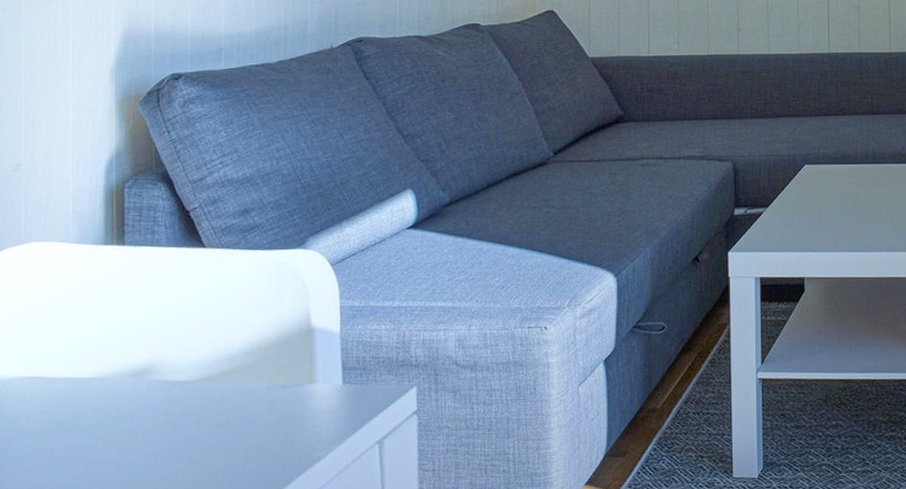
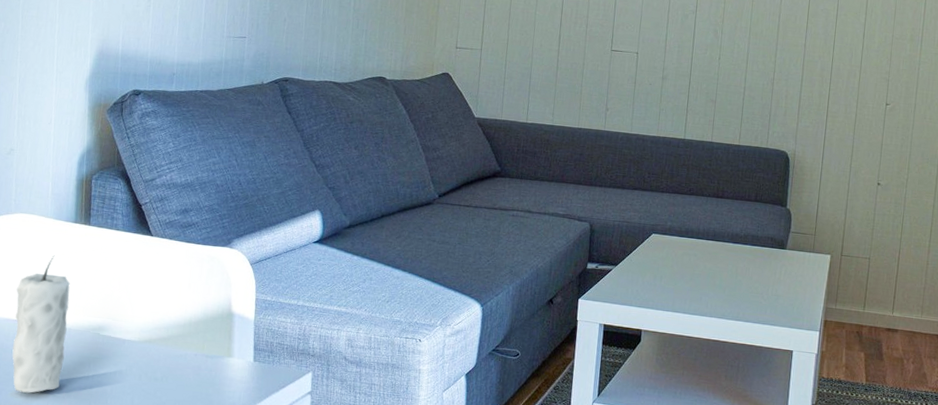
candle: none [28,288,102,469] -> present [12,255,70,393]

